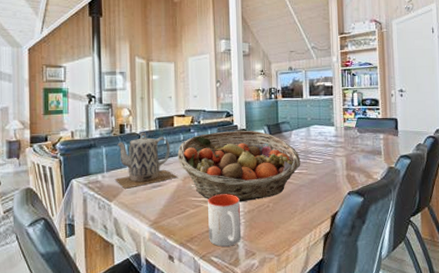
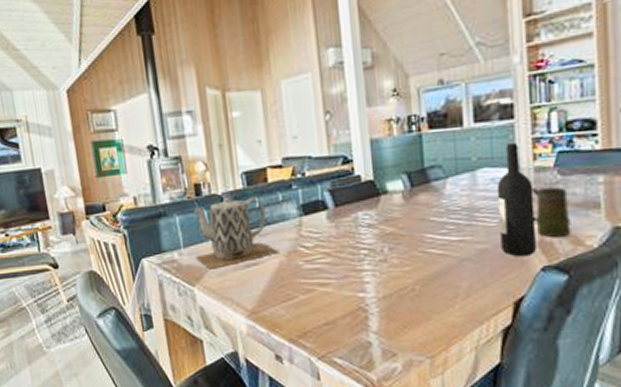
fruit basket: present [177,130,301,202] -> none [276,181,463,285]
mug: present [208,194,242,247] -> none [324,273,375,345]
wine bottle: none [322,111,345,184] -> present [496,143,536,256]
mug: none [343,139,365,172] -> present [532,186,571,237]

